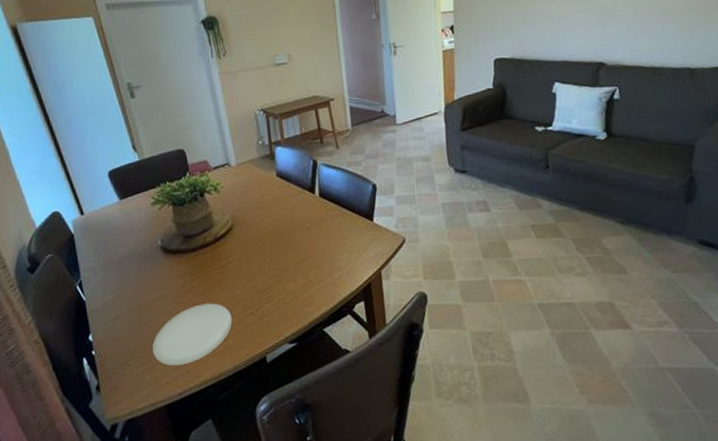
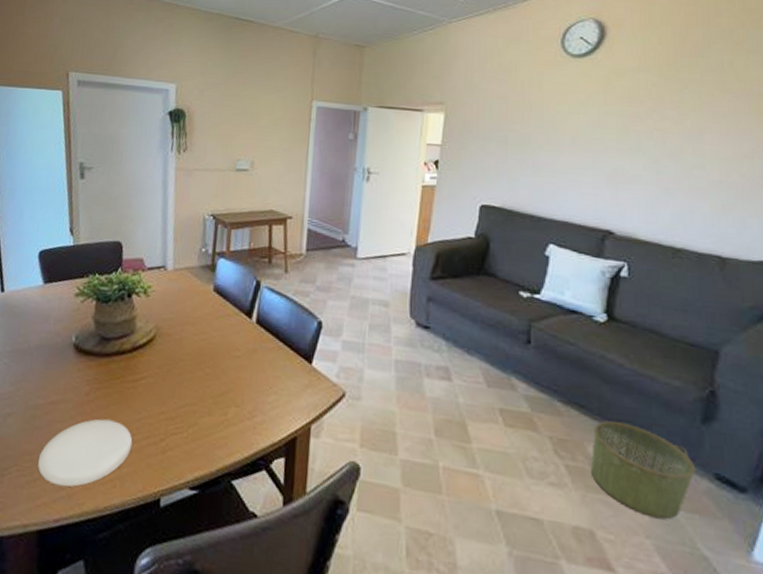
basket: none [605,215,684,283] -> present [590,421,697,520]

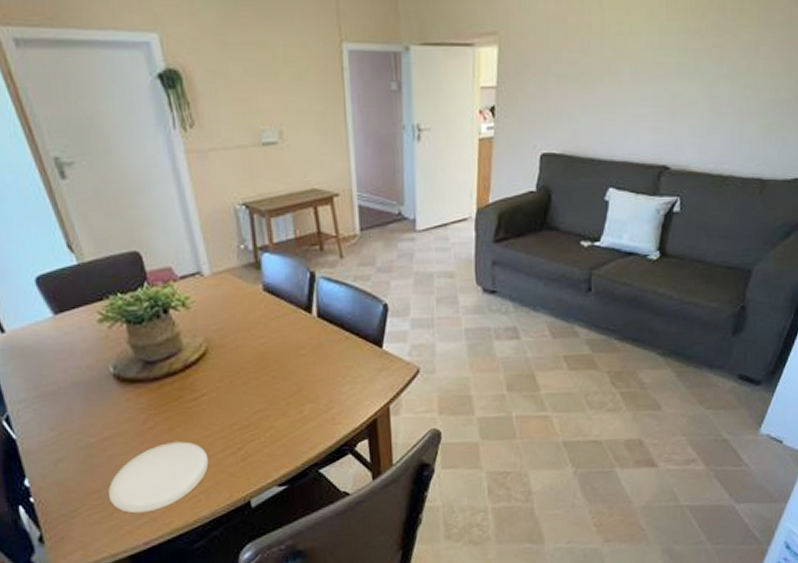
basket: present [590,421,697,520] -> none [641,347,725,420]

